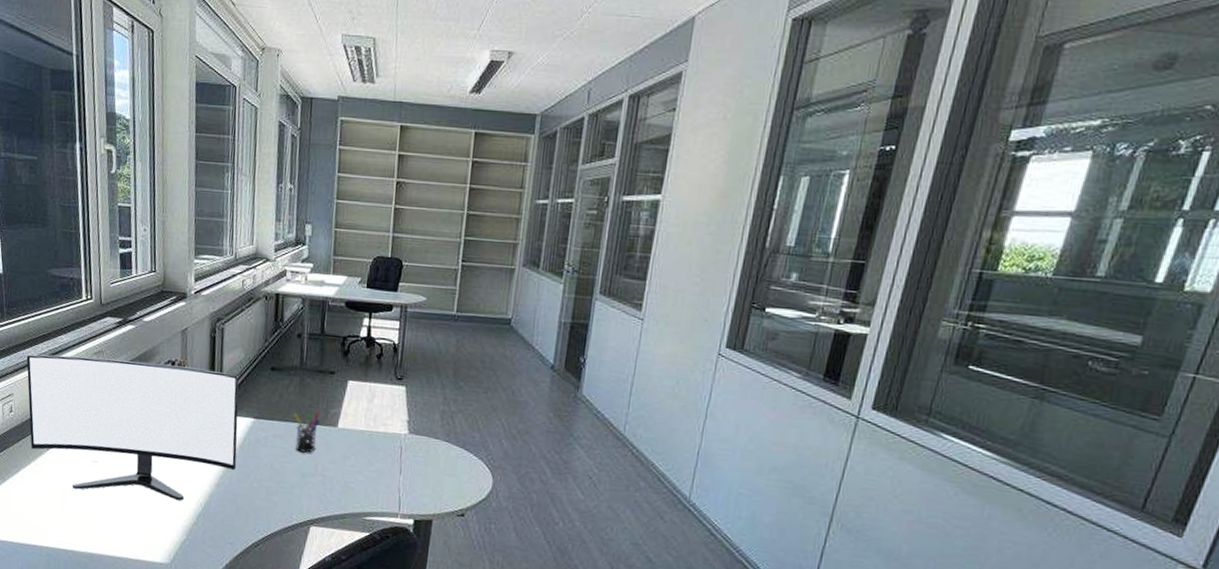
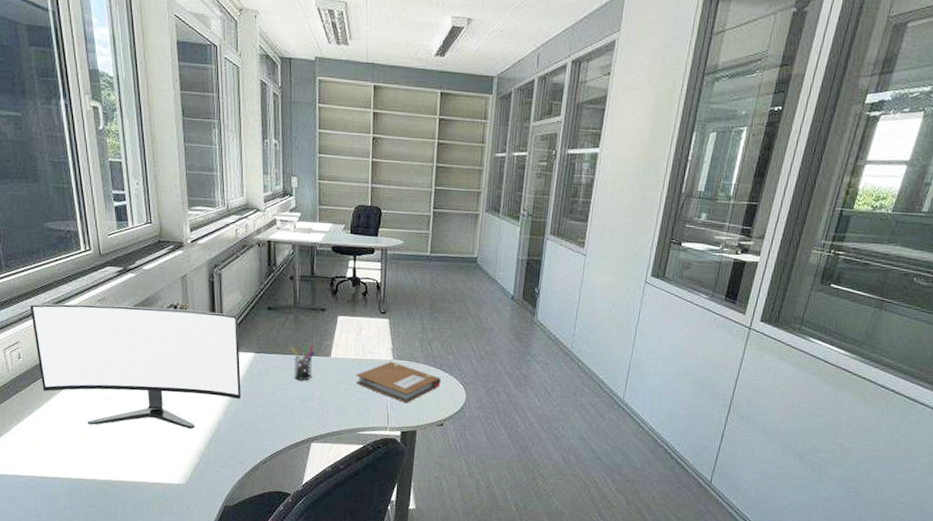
notebook: none [364,435,464,487] -> present [355,361,441,404]

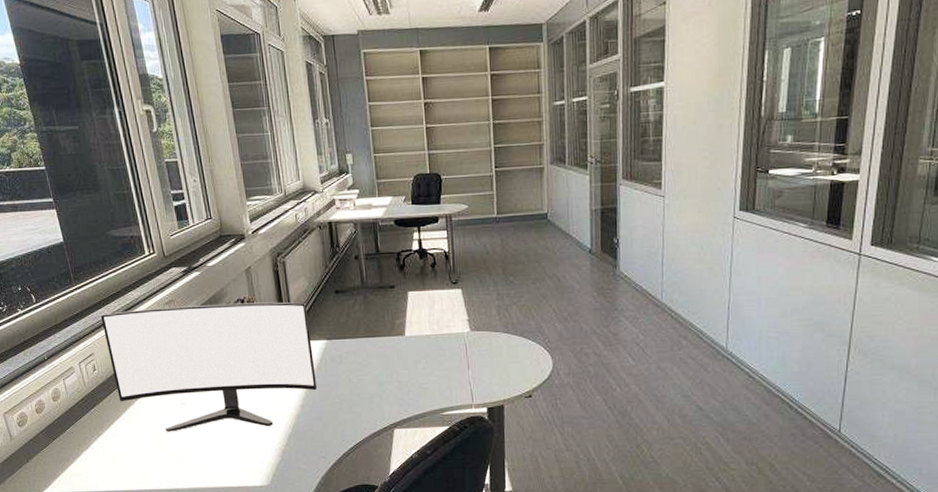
pen holder: present [291,344,314,381] -> none [363,324,388,365]
notebook: present [355,361,441,404] -> none [433,333,524,377]

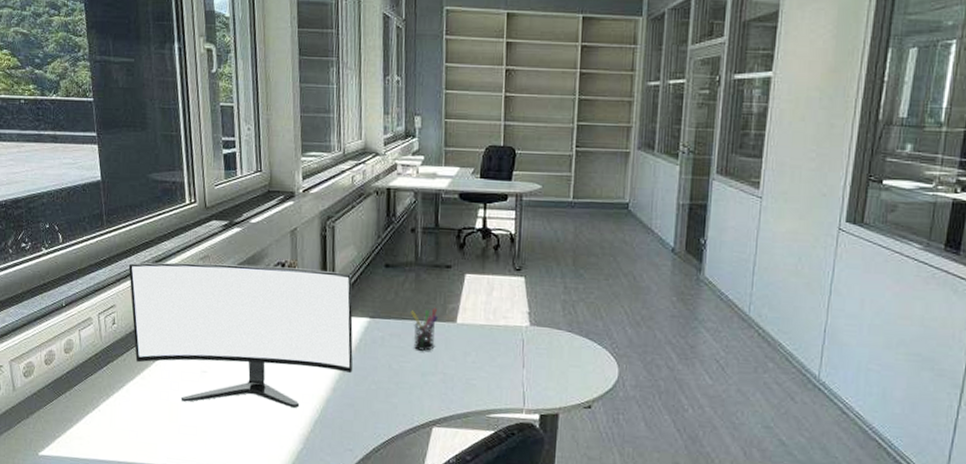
pen holder: none [363,324,388,365] -> present [410,308,438,352]

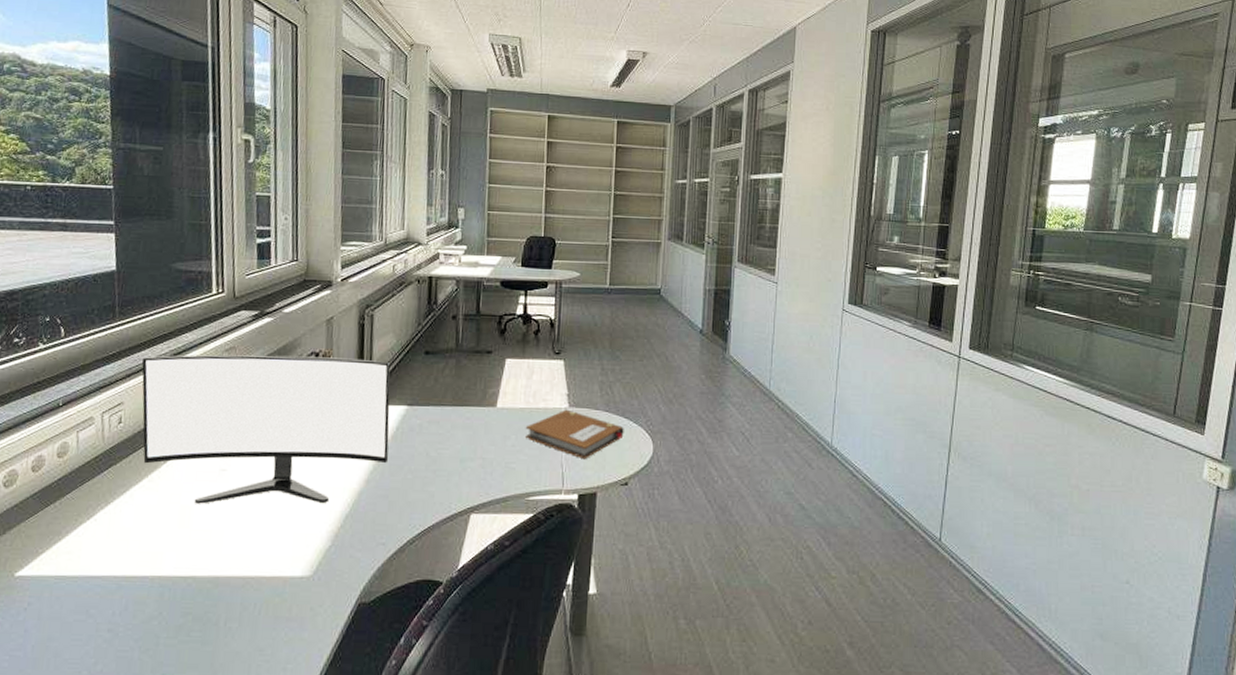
pen holder: present [410,308,438,352] -> none [450,393,478,438]
notebook: none [485,328,588,380] -> present [524,409,624,460]

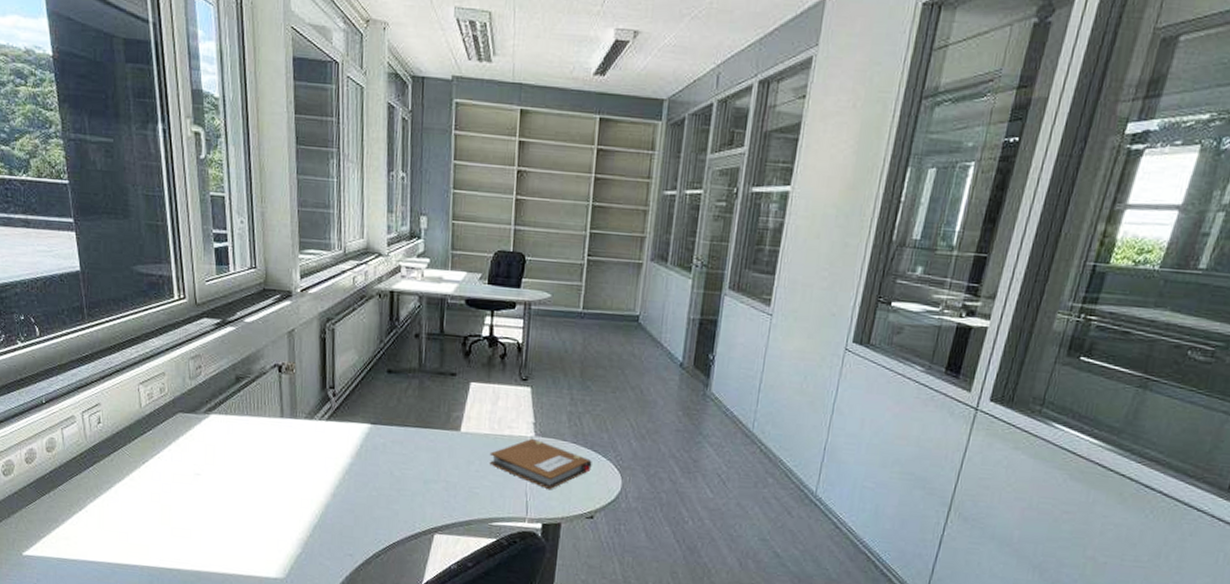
monitor: present [141,354,391,504] -> none [113,359,354,512]

